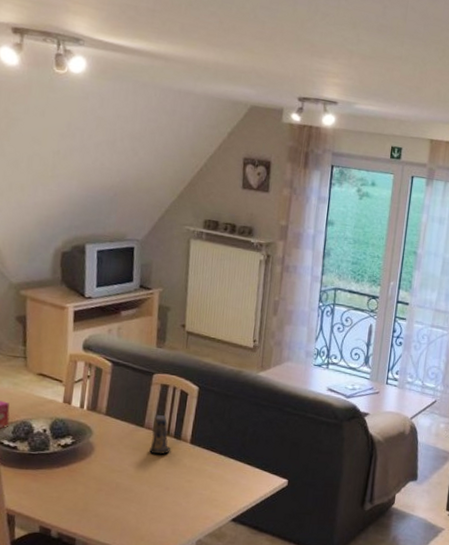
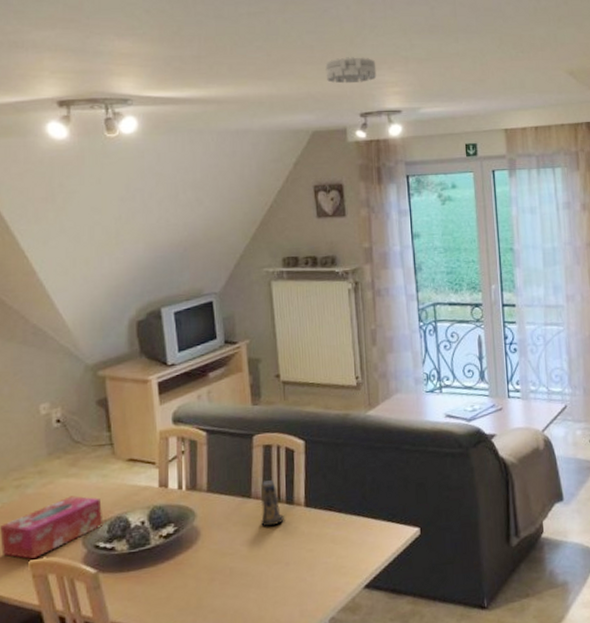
smoke detector: none [272,39,322,68] -> present [325,57,377,84]

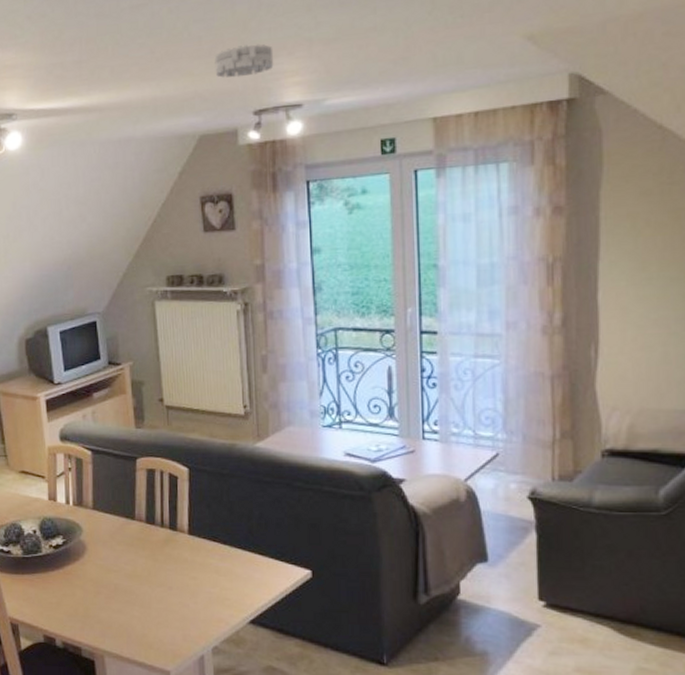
candle: present [260,480,284,527] -> none [144,504,167,550]

